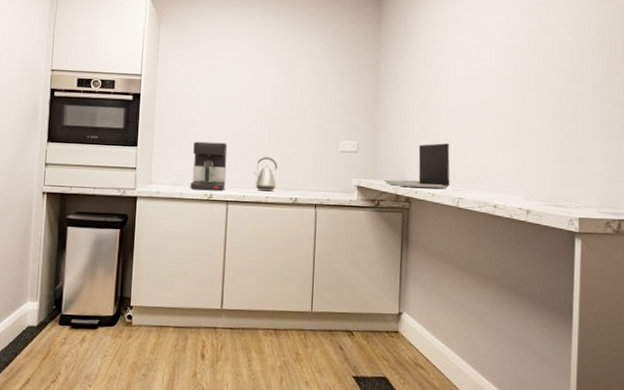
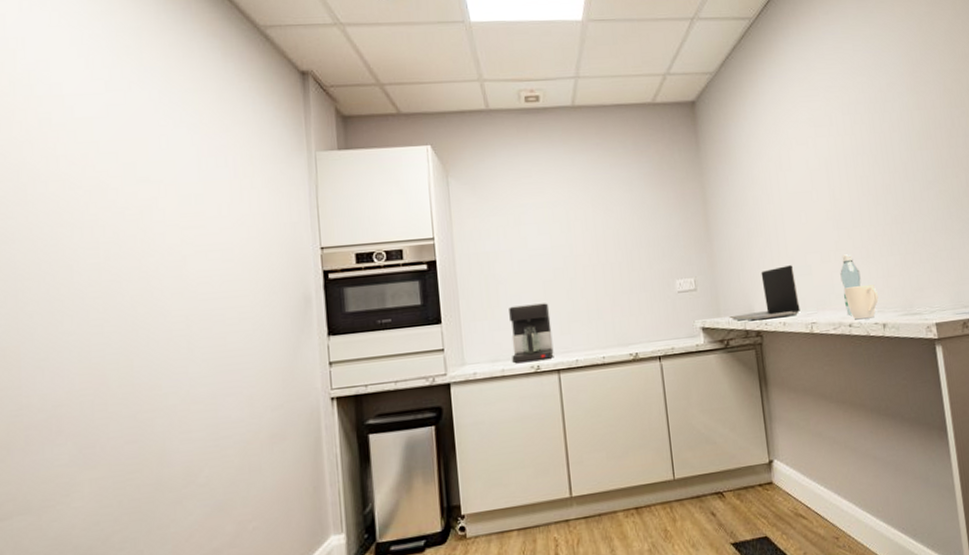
kettle: present [253,157,278,192] -> none [583,311,614,352]
bottle: none [493,141,513,197] -> present [840,254,861,316]
mug: none [494,171,527,203] -> present [843,285,879,320]

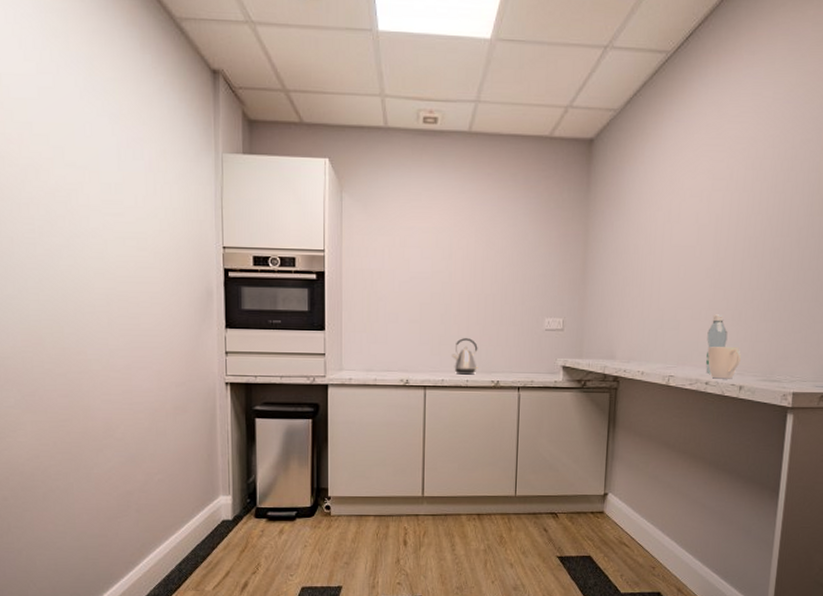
coffee maker: present [509,303,554,364] -> none [385,323,423,376]
kettle: none [583,311,614,352] -> present [452,338,479,375]
laptop computer: present [729,265,800,321] -> none [590,318,662,367]

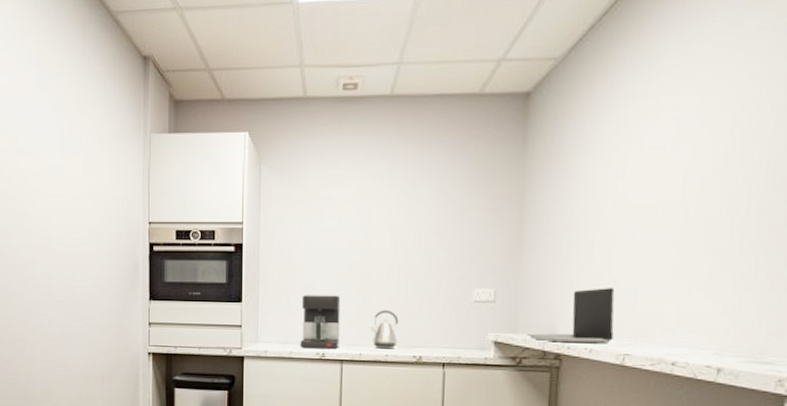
coffee maker: none [385,323,423,376] -> present [300,295,341,349]
laptop computer: none [590,318,662,367] -> present [527,288,615,344]
bottle: present [705,314,728,374] -> none [671,283,701,353]
mug: present [707,347,741,379] -> none [673,321,719,360]

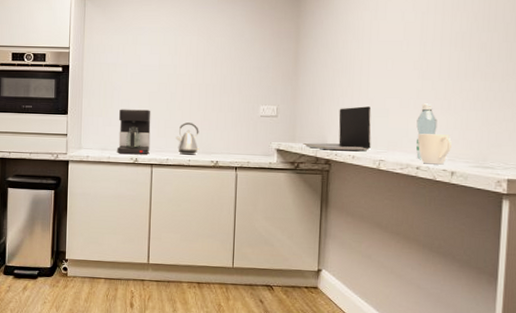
bottle: none [671,283,701,353] -> present [415,103,437,159]
mug: none [673,321,719,360] -> present [417,133,452,165]

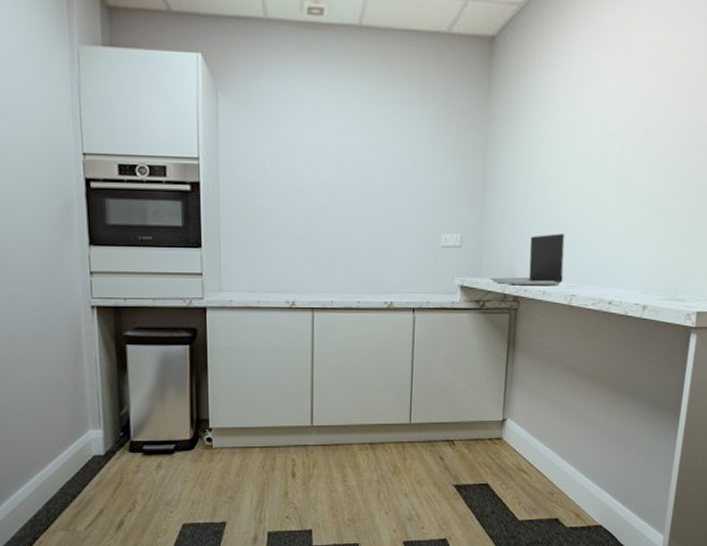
coffee maker: present [117,109,151,154] -> none [268,239,310,297]
kettle: present [176,123,200,155] -> none [341,256,371,296]
bottle: present [415,103,437,159] -> none [609,230,633,293]
mug: present [417,133,452,165] -> none [611,264,646,298]

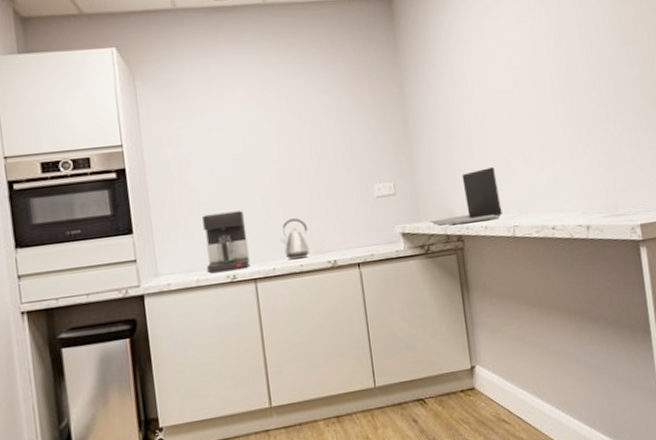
coffee maker: none [268,239,310,297] -> present [202,210,250,274]
kettle: none [341,256,371,296] -> present [280,218,312,260]

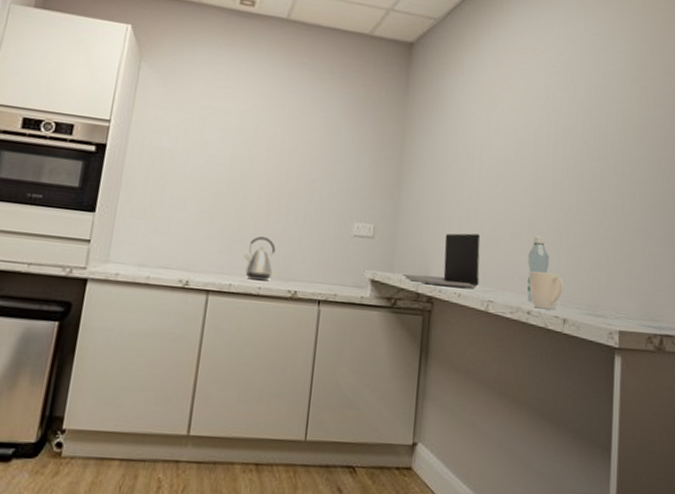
coffee maker: present [202,210,250,274] -> none [160,211,215,276]
bottle: none [543,154,565,218] -> present [527,235,549,302]
mug: none [546,186,582,223] -> present [528,271,564,310]

